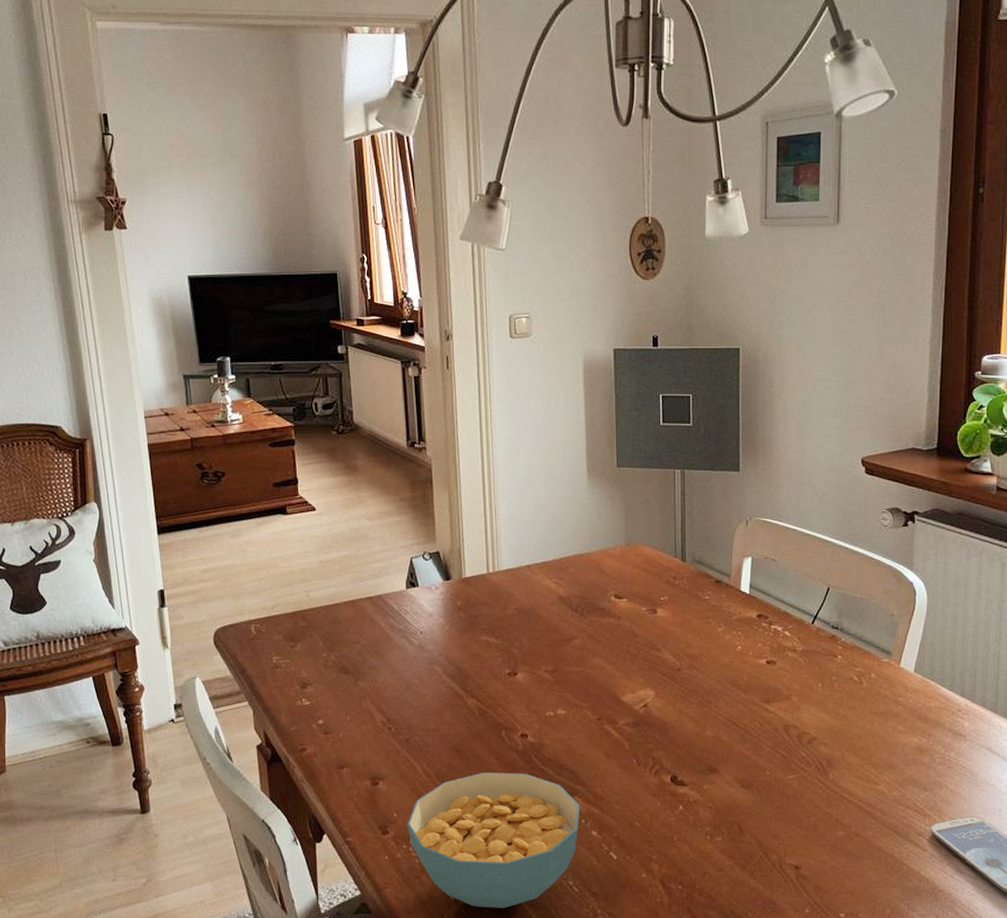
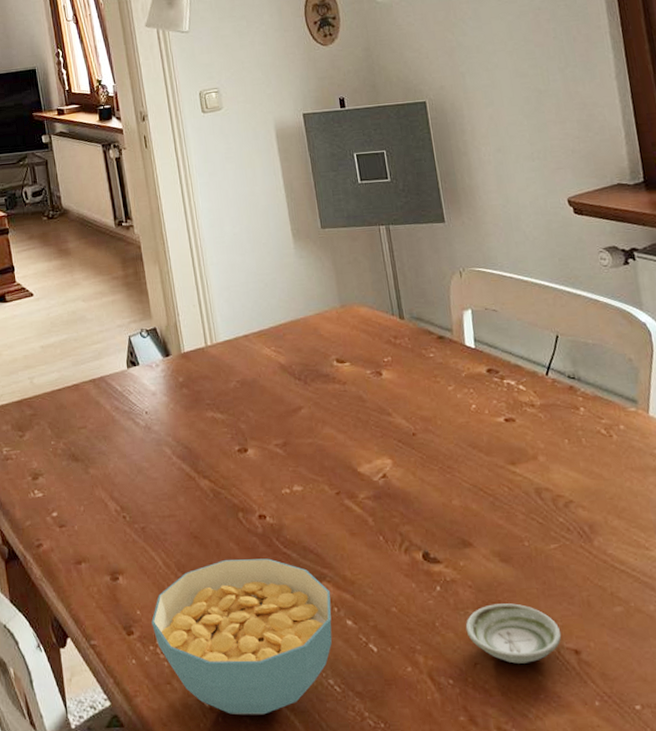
saucer: none [700,823,786,875] -> present [465,603,562,664]

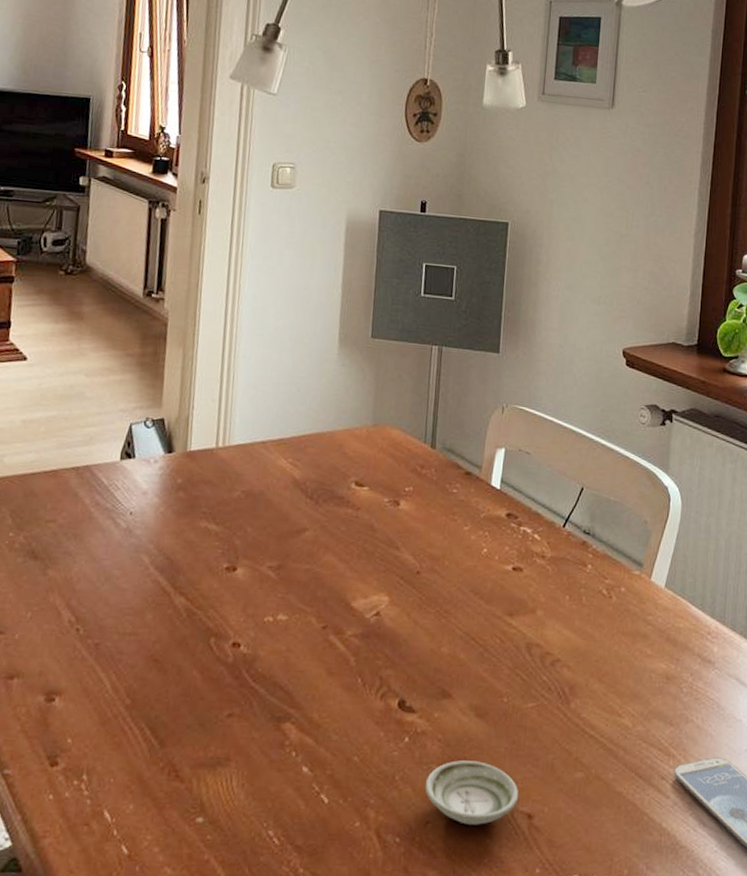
cereal bowl: present [151,558,332,715] -> none [82,689,293,866]

